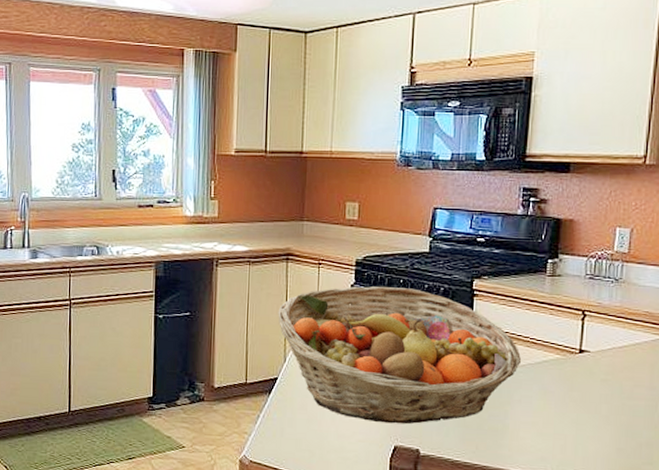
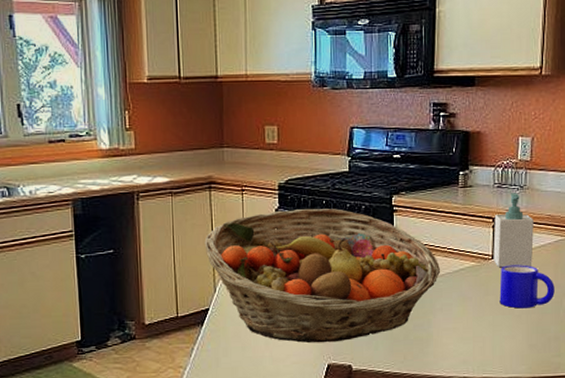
soap bottle: none [580,285,629,365] -> present [493,193,534,268]
mug: none [585,361,649,409] -> present [499,265,555,309]

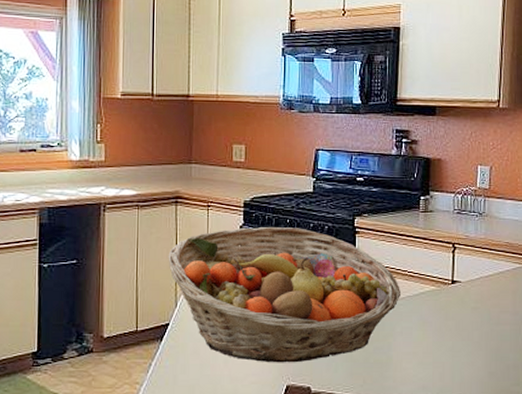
soap bottle: present [493,193,534,268] -> none [453,219,492,293]
mug: present [499,265,555,309] -> none [459,291,513,335]

